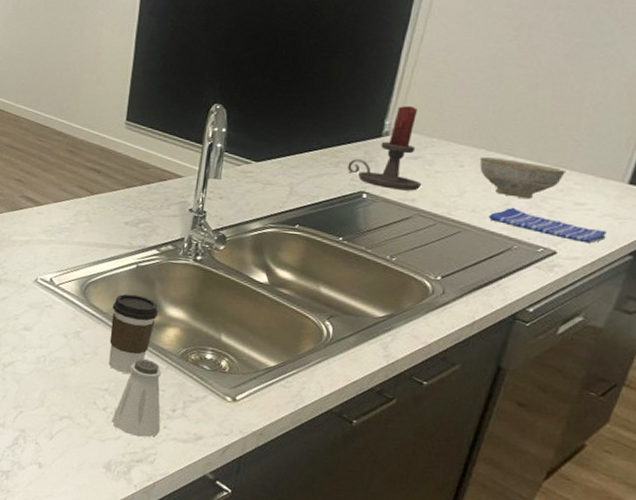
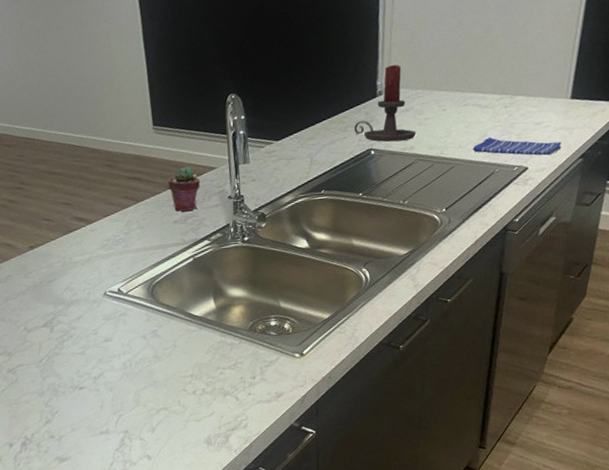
coffee cup: present [108,293,159,374] -> none [180,284,222,357]
saltshaker: present [111,359,162,438] -> none [202,339,246,409]
potted succulent: none [127,168,163,215] -> present [167,166,201,212]
decorative bowl: present [479,157,567,199] -> none [457,96,525,129]

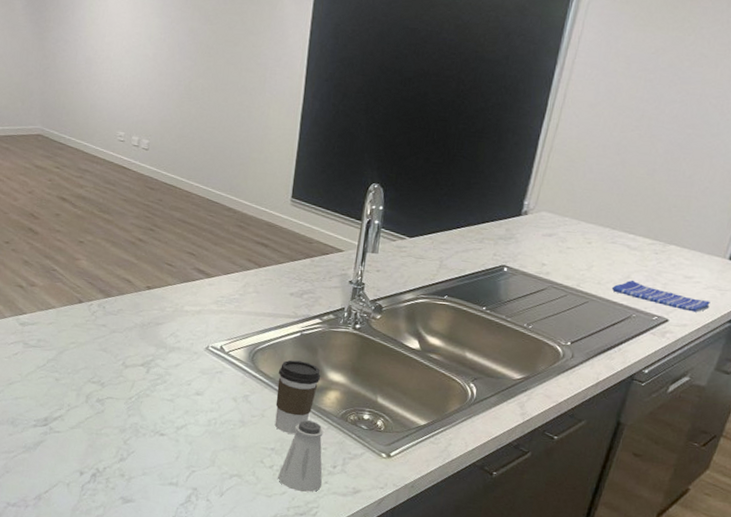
potted succulent: present [167,166,201,212] -> none [292,242,326,286]
coffee cup: none [180,284,222,357] -> present [274,360,321,434]
saltshaker: none [202,339,246,409] -> present [277,420,324,493]
candle holder: present [354,65,416,142] -> none [491,188,556,265]

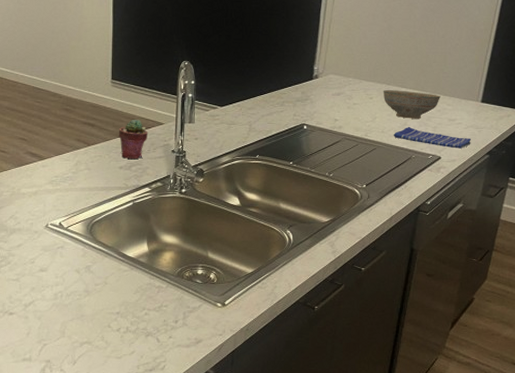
coffee cup: present [274,360,321,434] -> none [116,228,156,296]
saltshaker: present [277,420,324,493] -> none [125,282,166,349]
potted succulent: none [292,242,326,286] -> present [118,119,148,159]
decorative bowl: none [605,235,679,272] -> present [383,90,441,119]

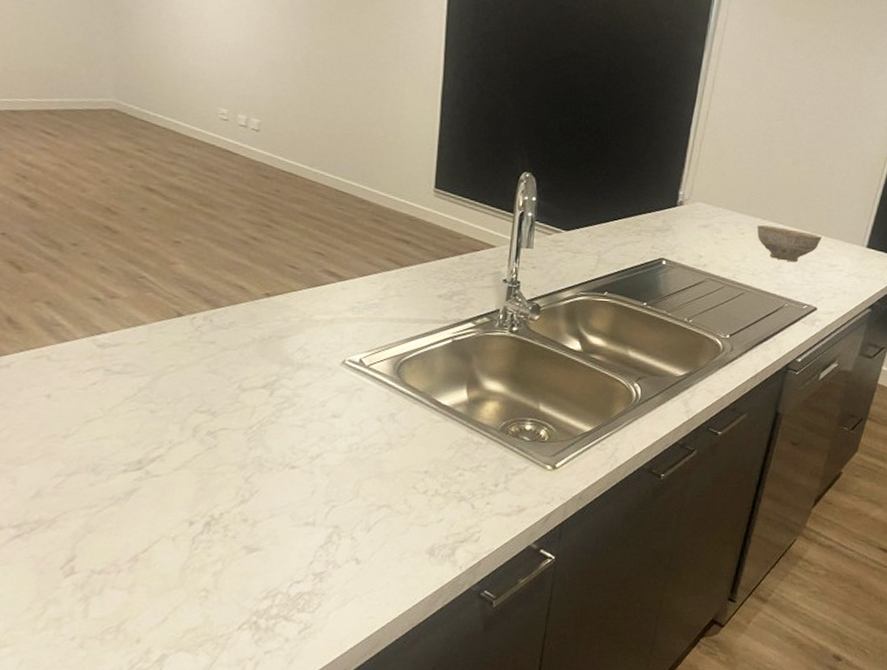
potted succulent: present [118,119,148,159] -> none [439,238,476,287]
dish towel: present [393,126,471,149] -> none [765,269,852,300]

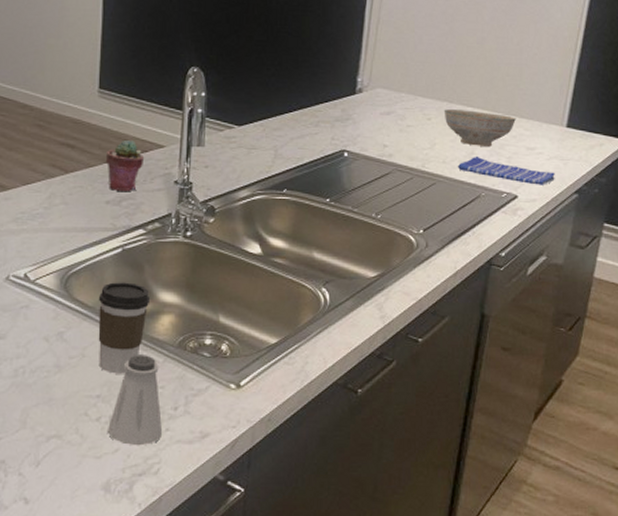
coffee cup: none [427,370,477,453] -> present [98,282,151,374]
saltshaker: none [432,436,483,517] -> present [106,355,162,446]
potted succulent: none [439,238,476,287] -> present [105,139,145,191]
dish towel: none [765,269,852,300] -> present [457,156,555,185]

